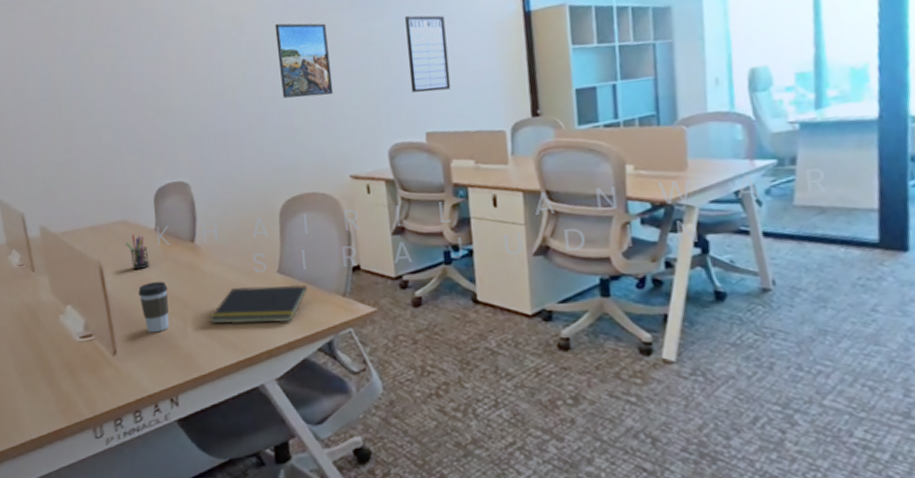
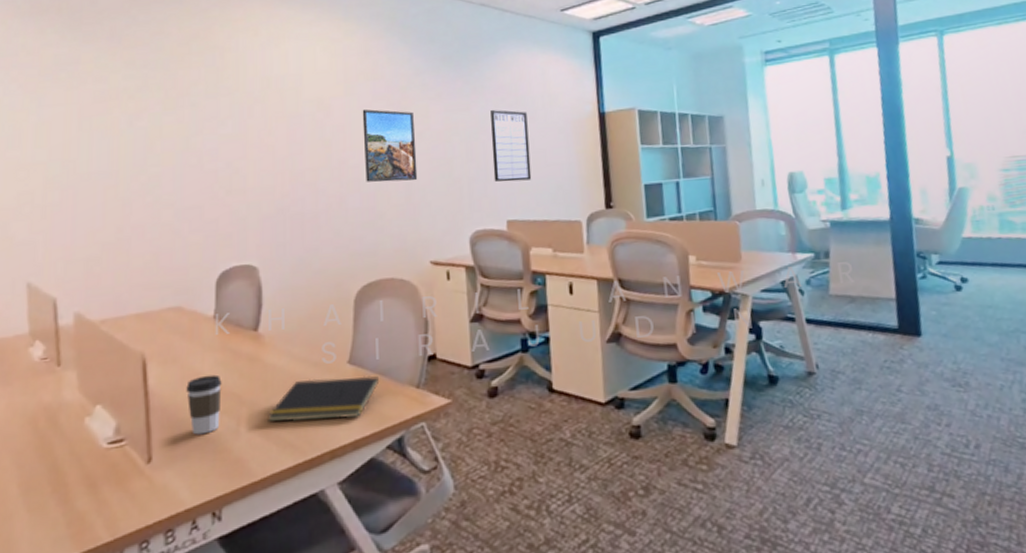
pen holder: present [125,234,150,270] -> none [177,322,204,363]

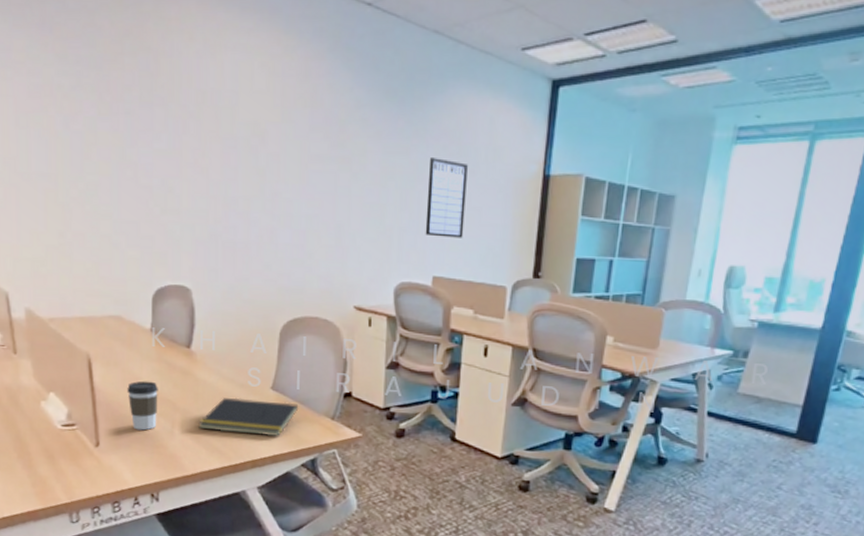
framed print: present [362,109,418,182] -> none [297,140,351,224]

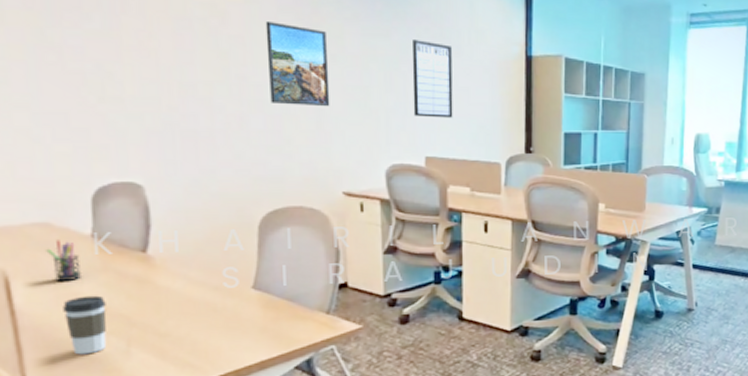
pen holder: none [118,331,143,368] -> present [46,240,82,282]
notepad: present [198,397,299,437] -> none [163,301,288,344]
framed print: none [297,140,351,224] -> present [265,22,330,107]

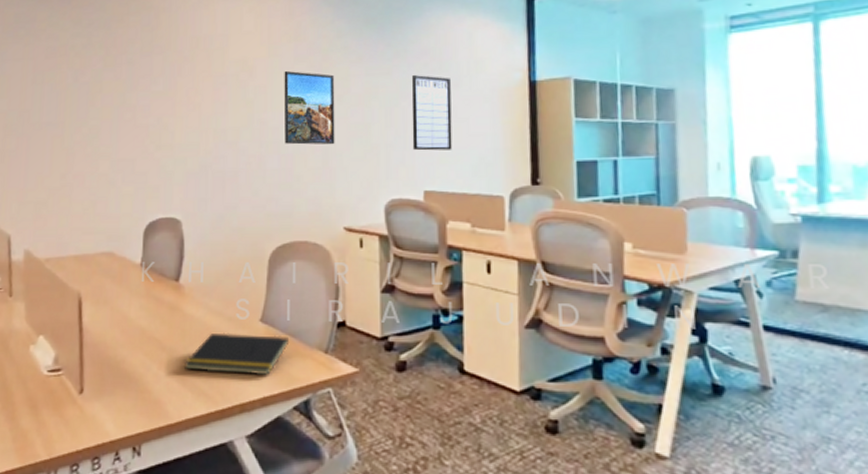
pen holder: present [46,240,82,282] -> none [108,267,131,305]
coffee cup: present [63,295,107,355] -> none [114,318,145,374]
notepad: none [163,301,288,344] -> present [185,332,290,376]

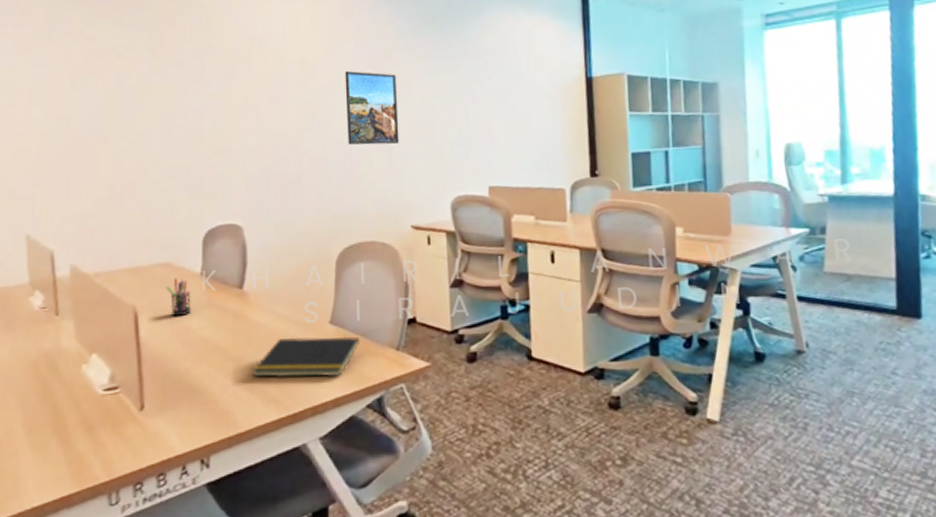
pen holder: none [108,267,131,305] -> present [166,278,192,317]
writing board: present [412,74,453,151] -> none [474,72,515,148]

